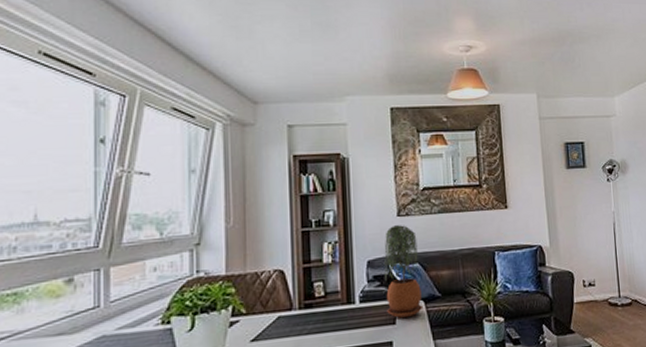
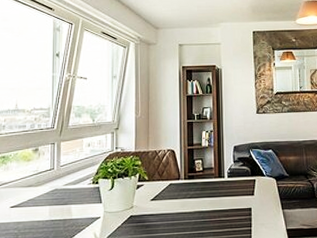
potted plant: present [383,225,424,318] -> none [246,120,275,191]

